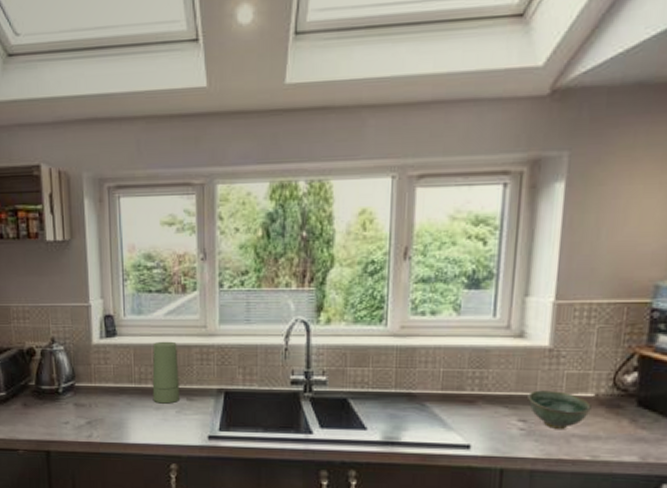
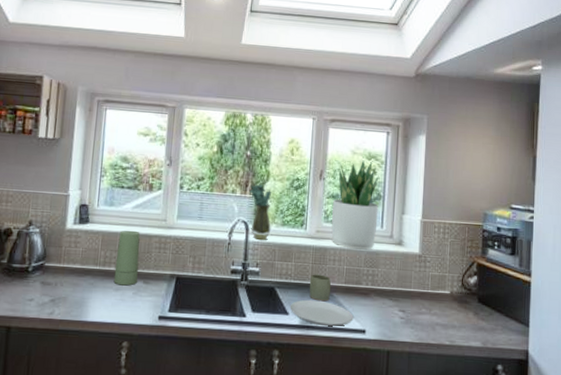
vase: none [309,269,339,342] -> present [250,181,271,240]
plate: none [368,411,454,443] -> present [290,299,354,327]
mug: none [392,380,423,413] -> present [309,274,332,302]
planter: none [421,227,491,346] -> present [331,160,379,250]
bowl: present [528,390,592,429] -> none [405,287,448,319]

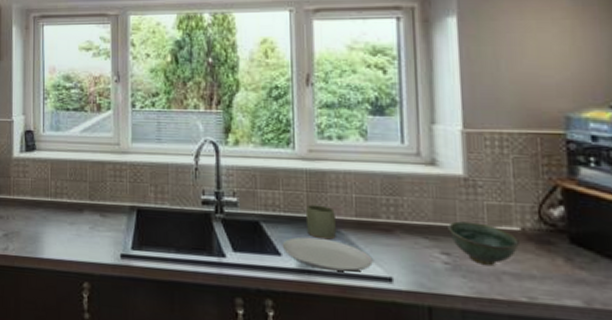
canister: present [113,230,140,286] -> none [67,157,93,219]
vase: present [250,181,271,240] -> none [216,93,248,163]
planter: present [331,160,379,250] -> none [328,57,396,173]
bowl: none [405,287,448,319] -> present [448,221,519,265]

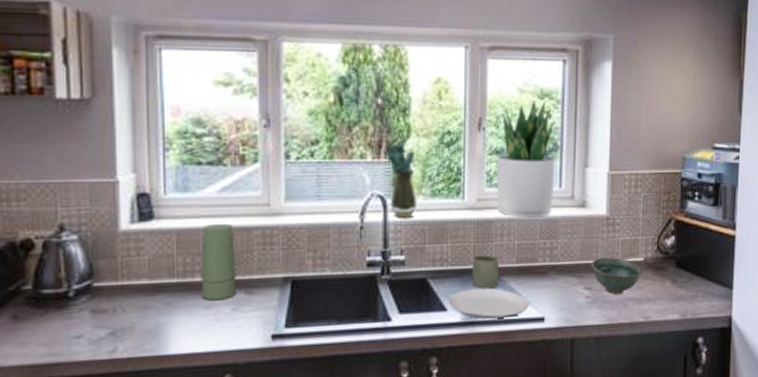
canister: none [67,157,93,219] -> present [201,223,236,301]
vase: none [216,93,248,163] -> present [385,139,417,218]
planter: none [328,57,396,173] -> present [497,100,555,218]

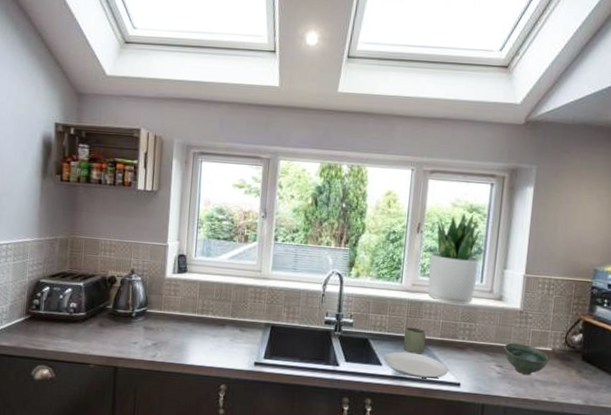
canister: present [201,223,236,301] -> none [211,280,236,333]
vase: present [385,139,417,218] -> none [345,233,367,292]

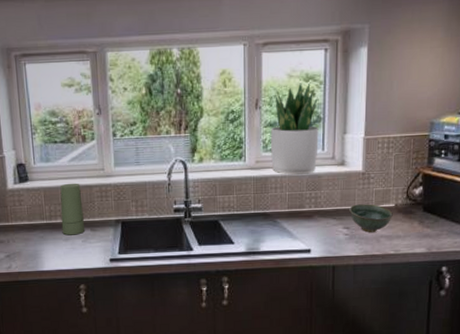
canister: none [211,280,236,333] -> present [60,183,85,236]
plate: present [383,351,448,379] -> none [235,227,298,251]
mug: present [403,327,427,354] -> none [252,203,275,228]

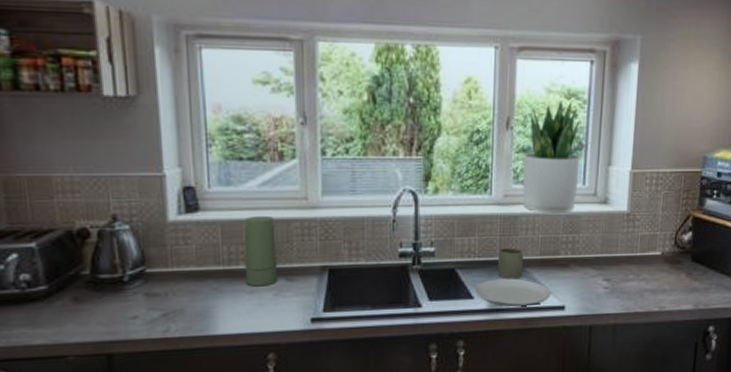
plate: none [235,227,298,251] -> present [475,278,551,308]
mug: none [252,203,275,228] -> present [497,248,524,279]
bowl: present [349,204,393,232] -> none [611,251,659,285]

